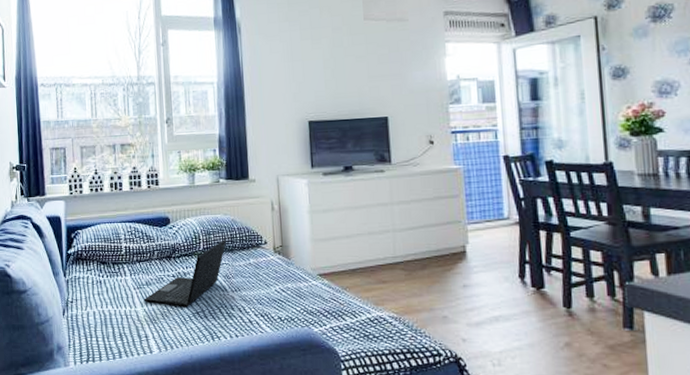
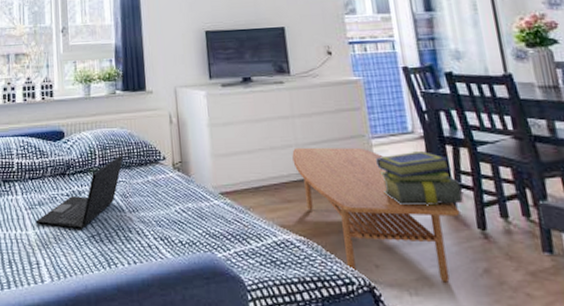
coffee table: none [389,232,548,355] -> present [292,147,460,283]
stack of books: none [470,236,552,286] -> present [376,151,463,206]

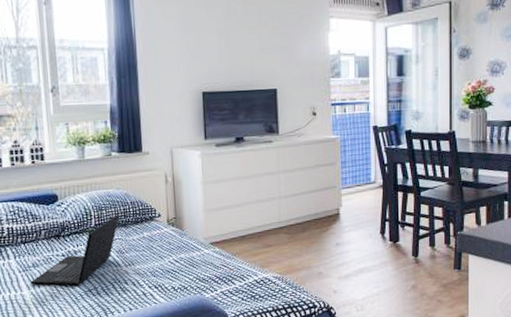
coffee table: present [292,147,460,283] -> none [275,197,401,299]
stack of books: present [376,151,463,206] -> none [343,198,405,242]

